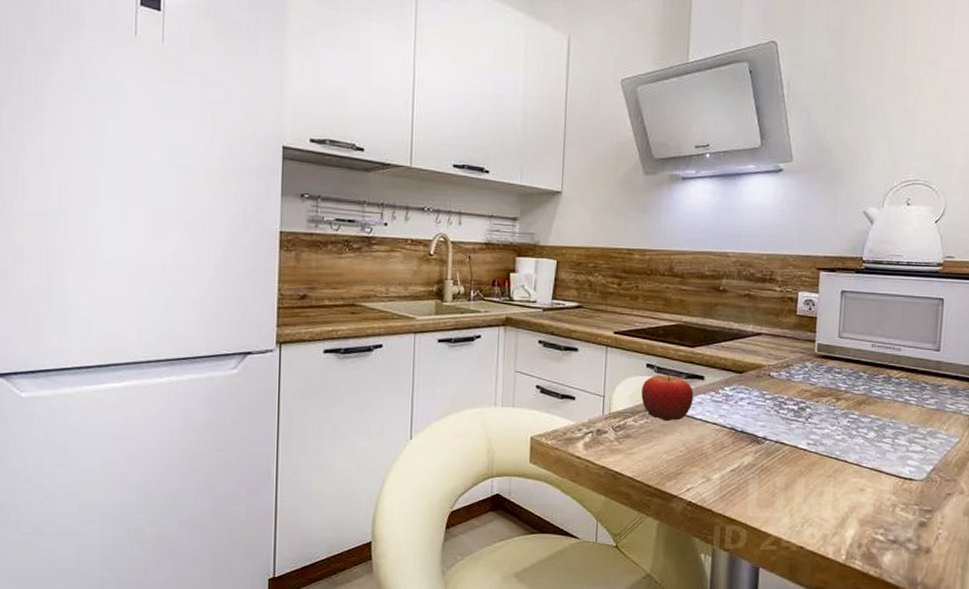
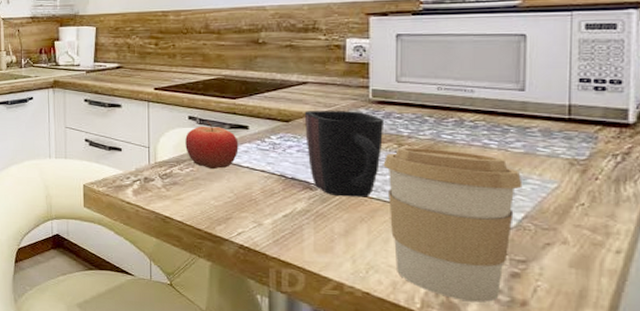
mug: none [756,362,827,451] -> present [304,111,385,197]
coffee cup: none [822,402,933,552] -> present [383,148,523,302]

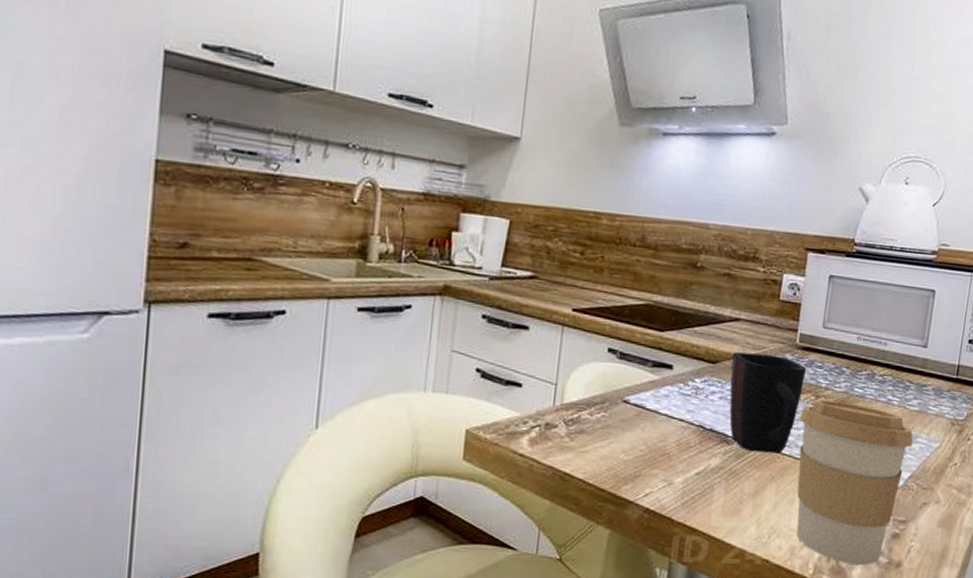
fruit: present [185,121,239,170] -> none [599,355,660,416]

